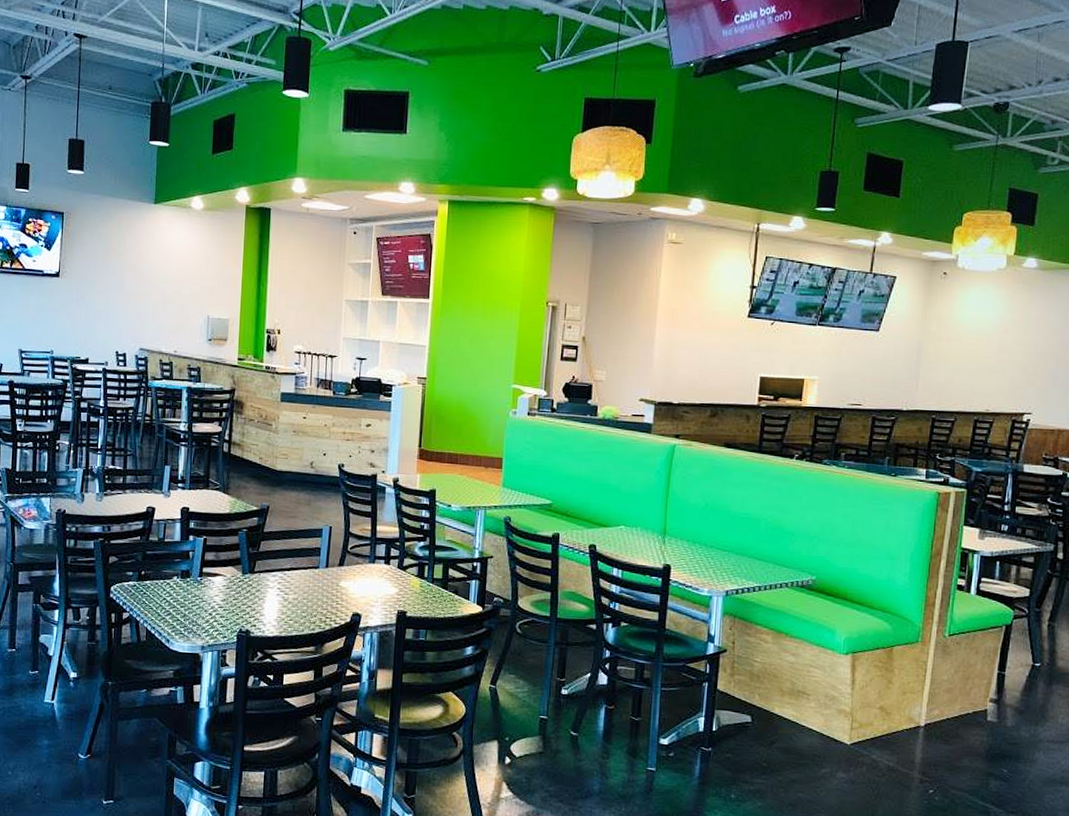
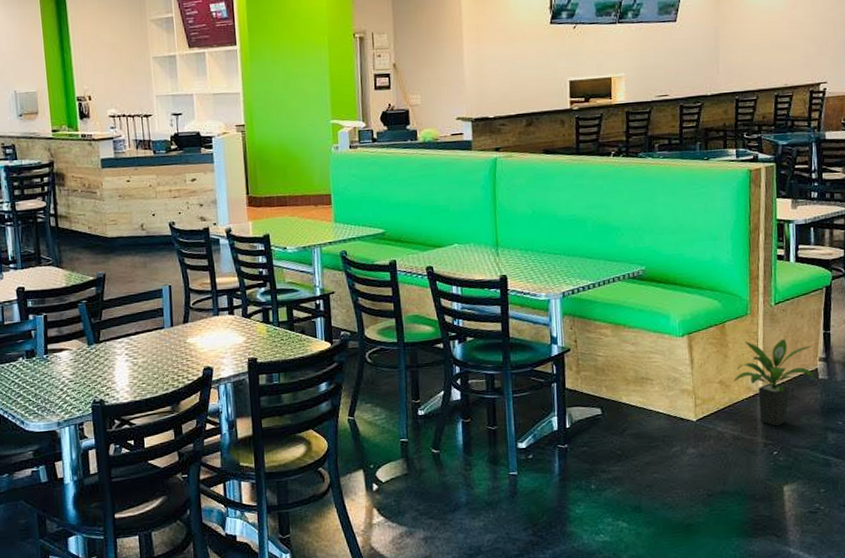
potted plant: none [895,669,984,764] -> present [734,339,816,426]

